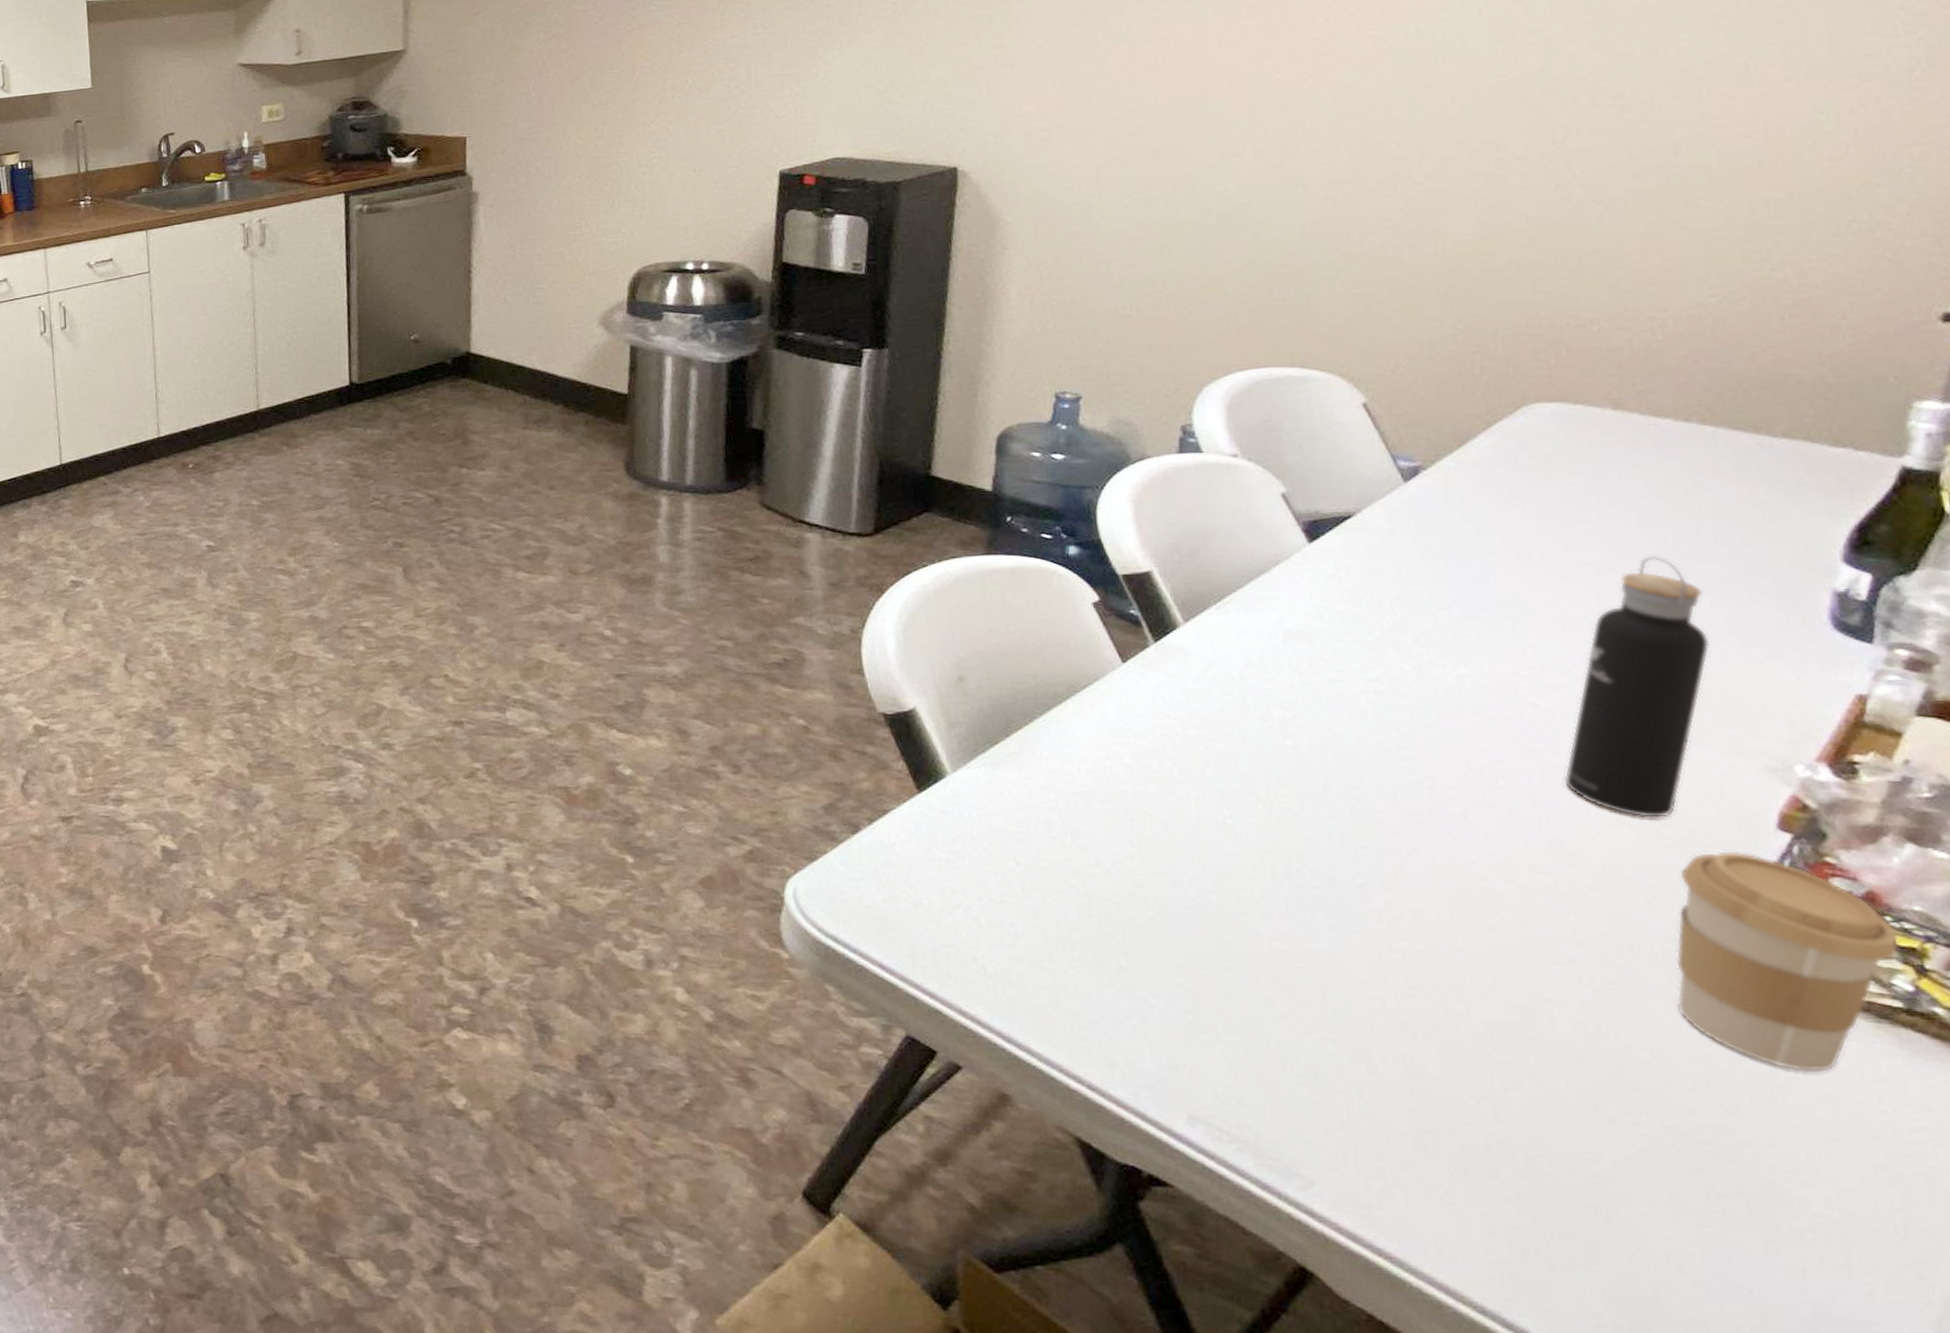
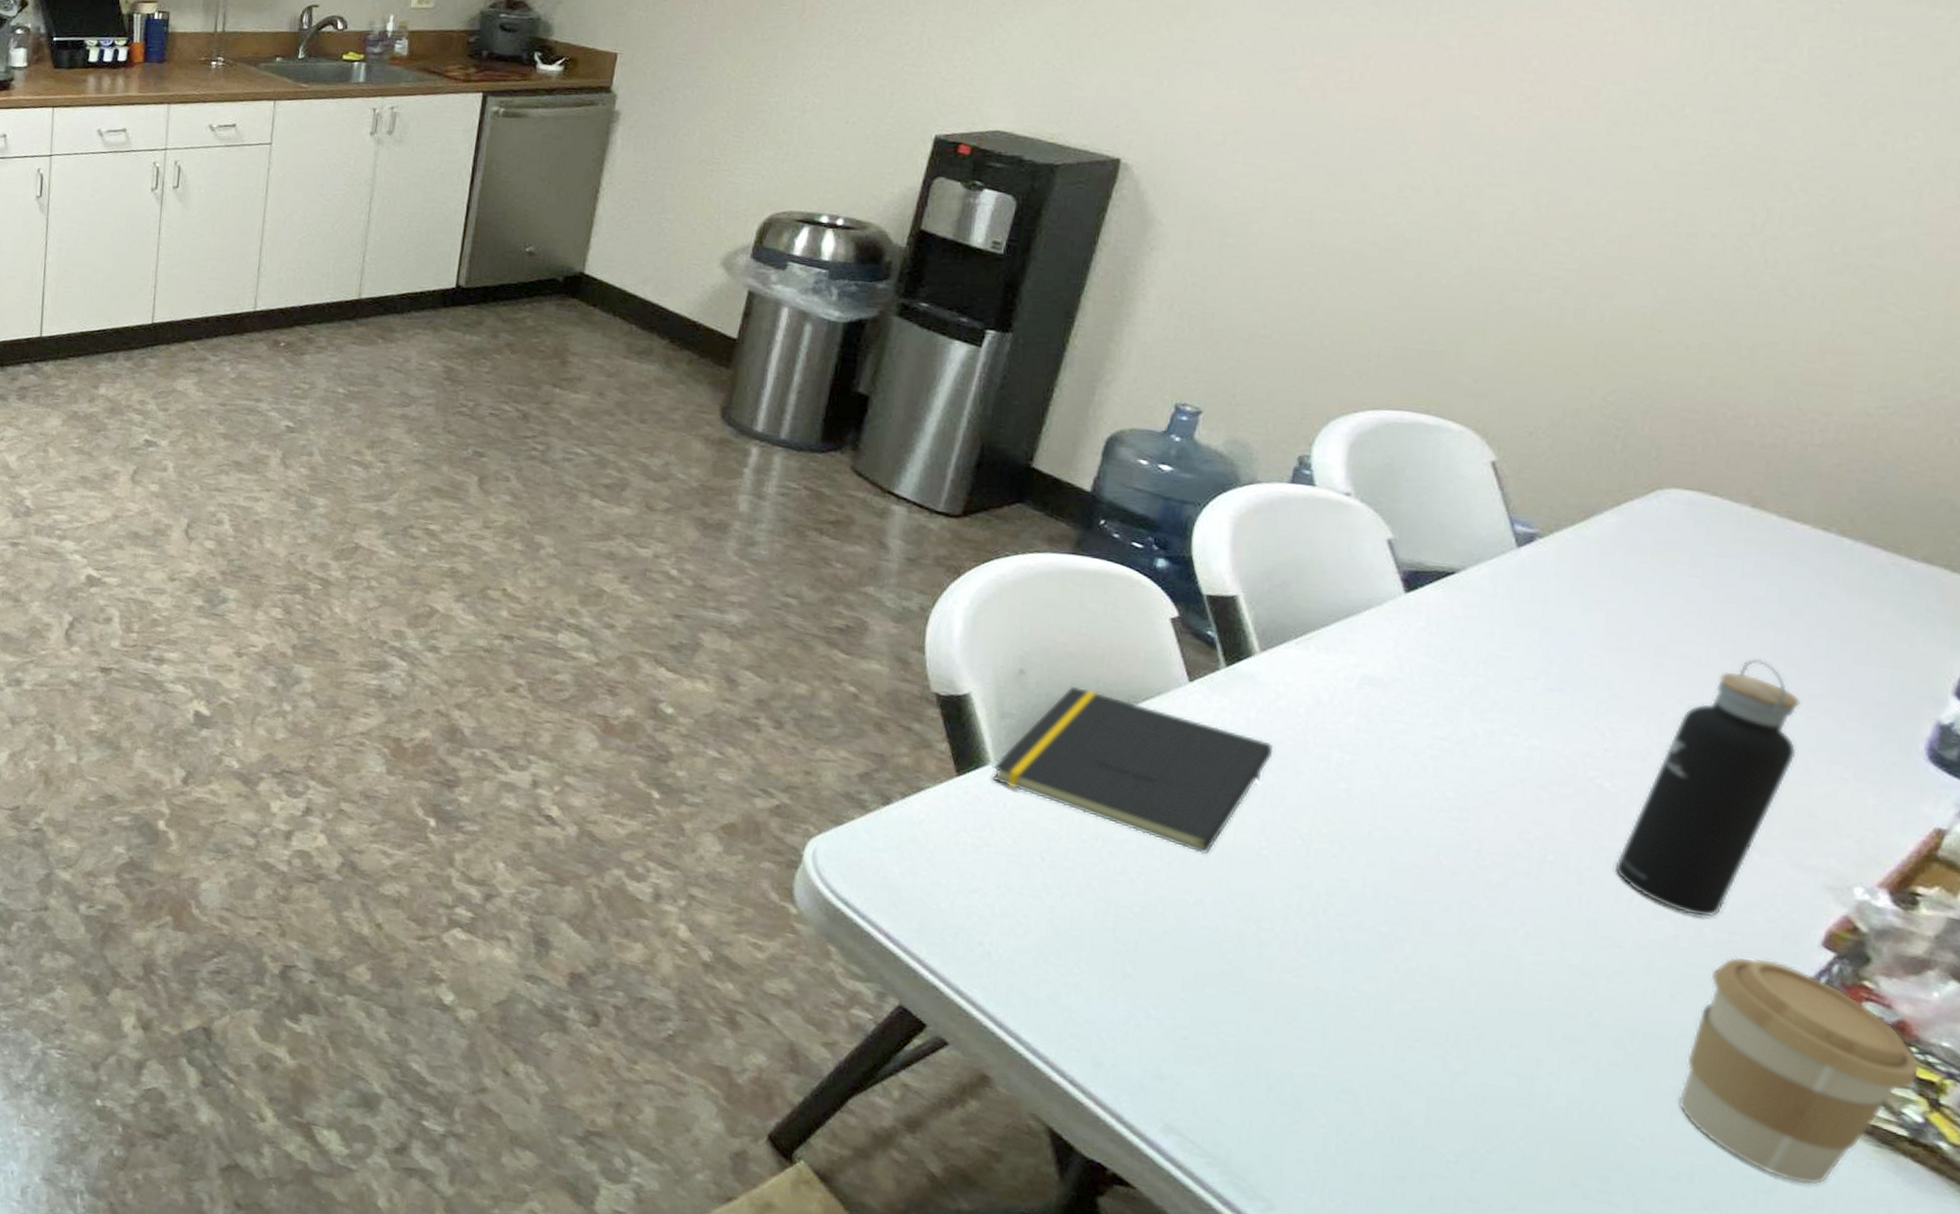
notepad: none [951,684,1218,834] -> present [993,685,1274,855]

